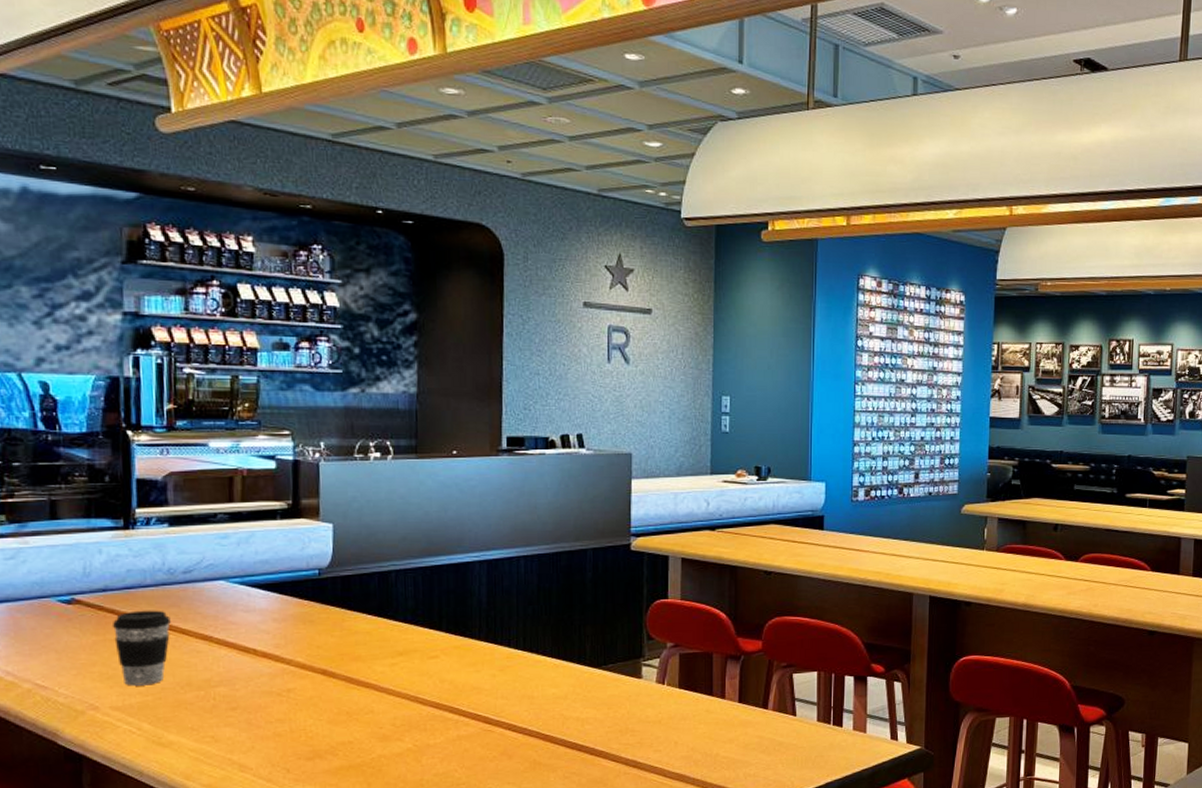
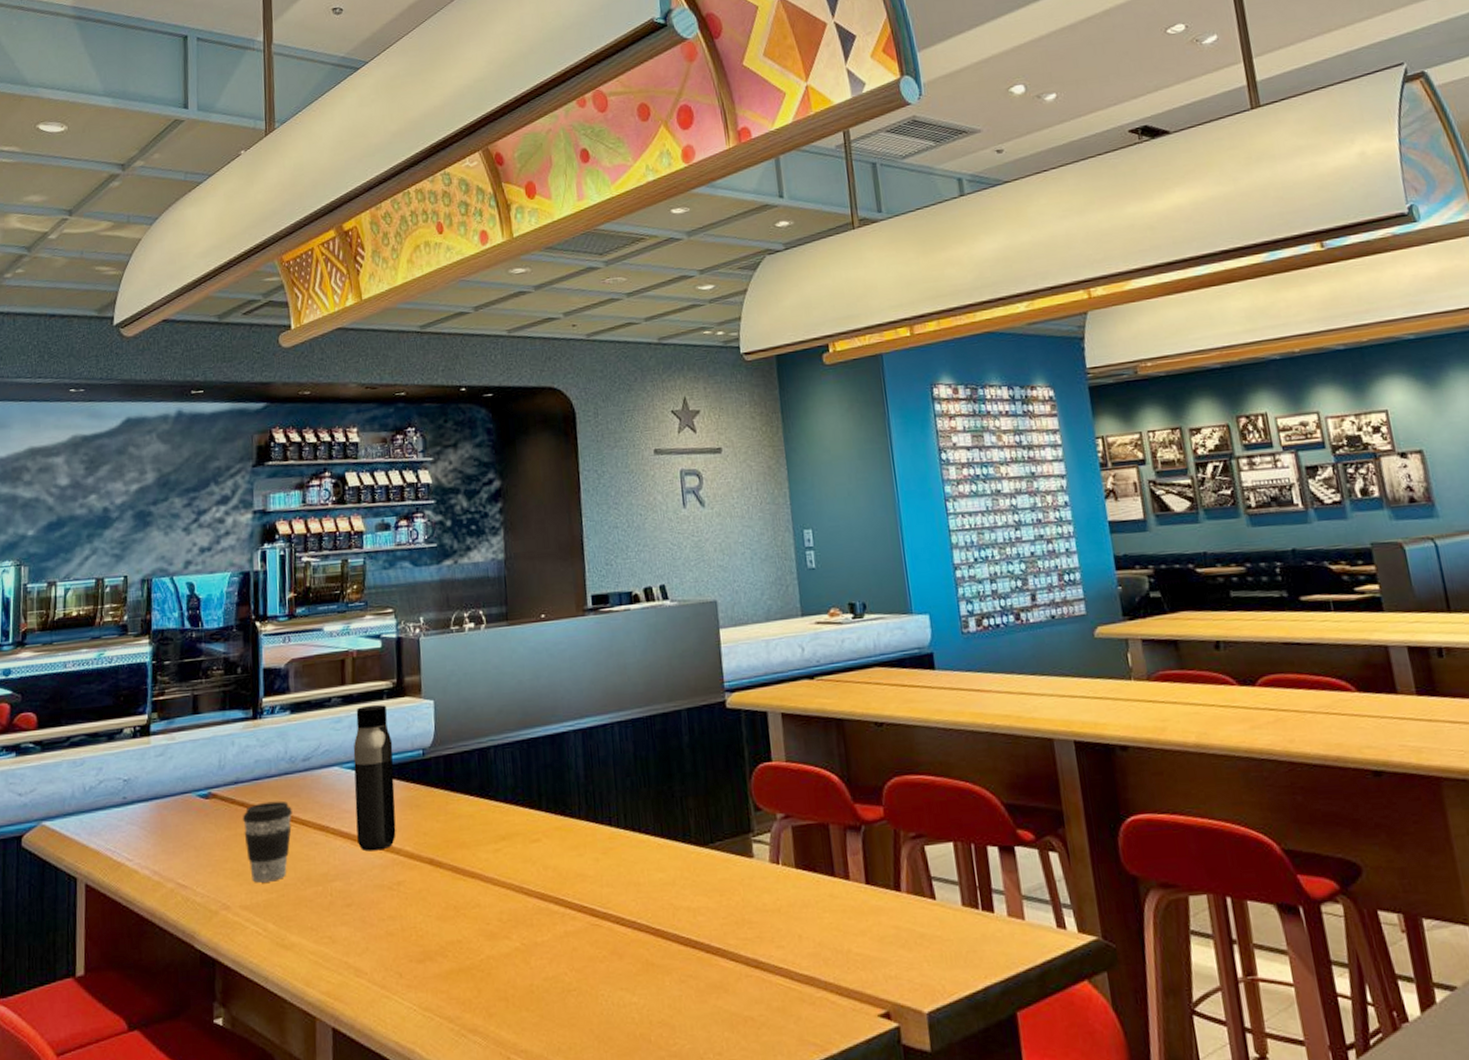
water bottle: none [241,523,287,661] -> present [353,704,396,852]

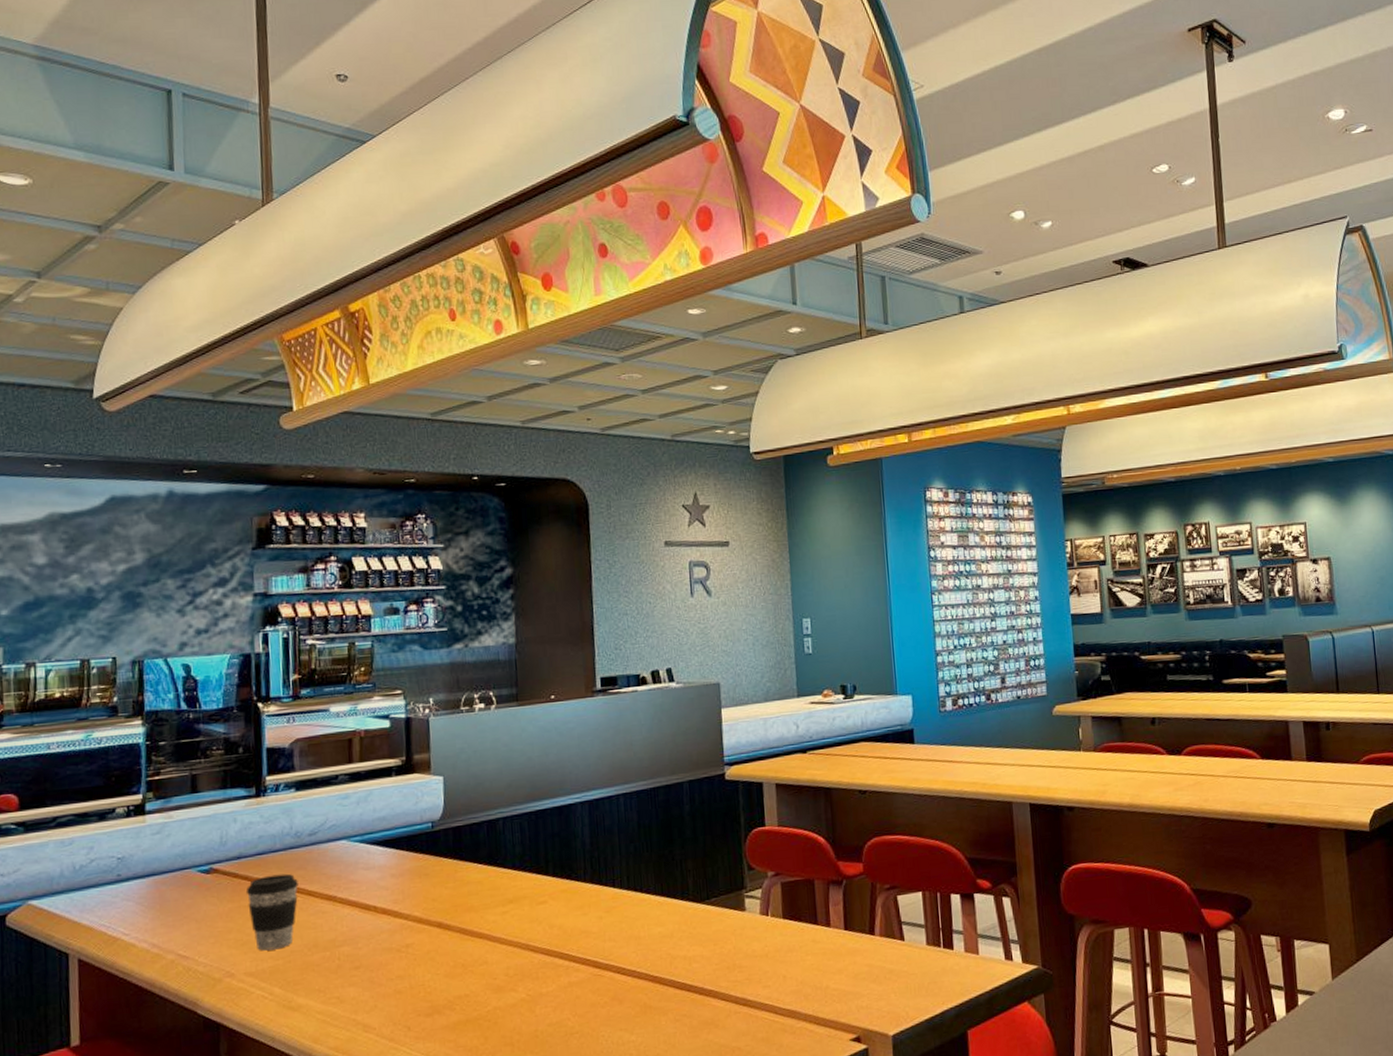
water bottle: present [353,704,396,852] -> none [361,781,405,918]

